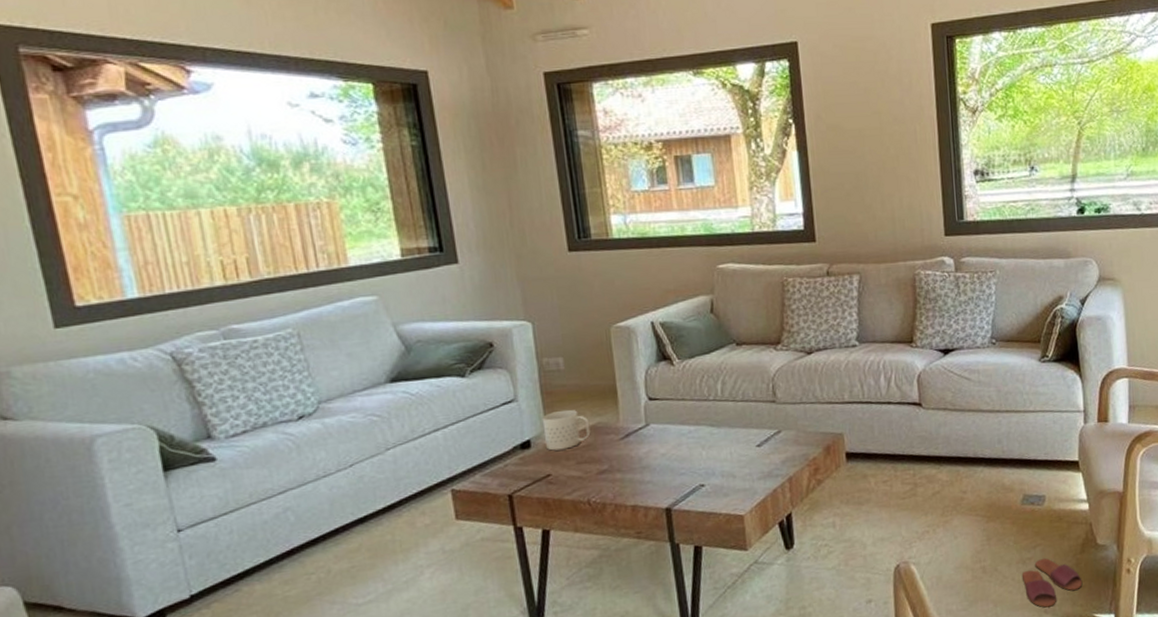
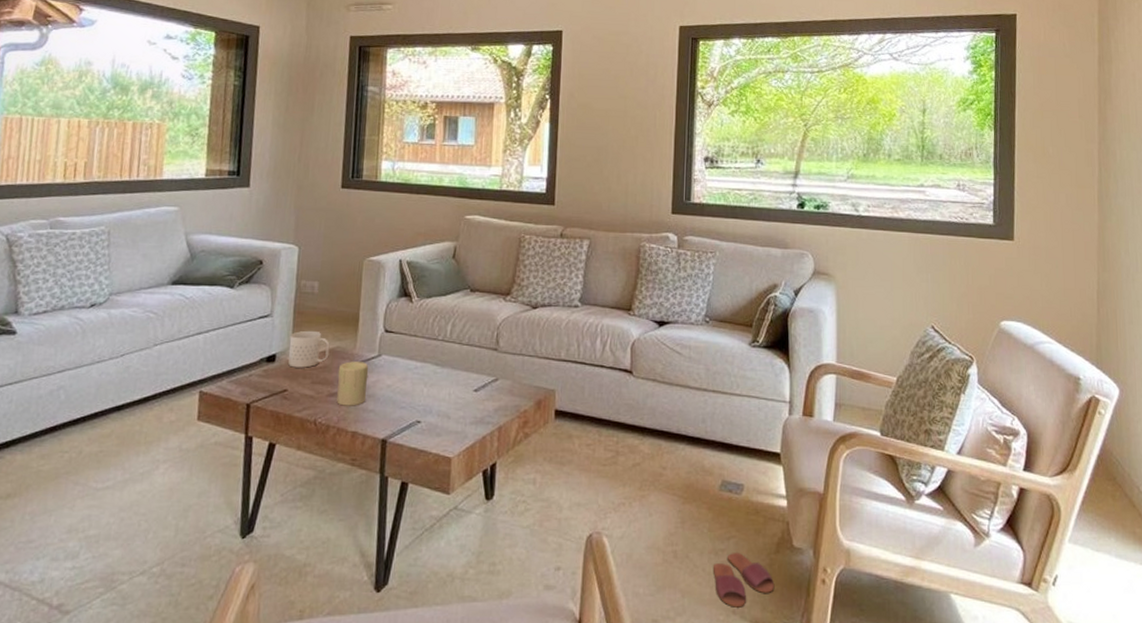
candle: none [603,434,640,482] -> present [337,361,369,406]

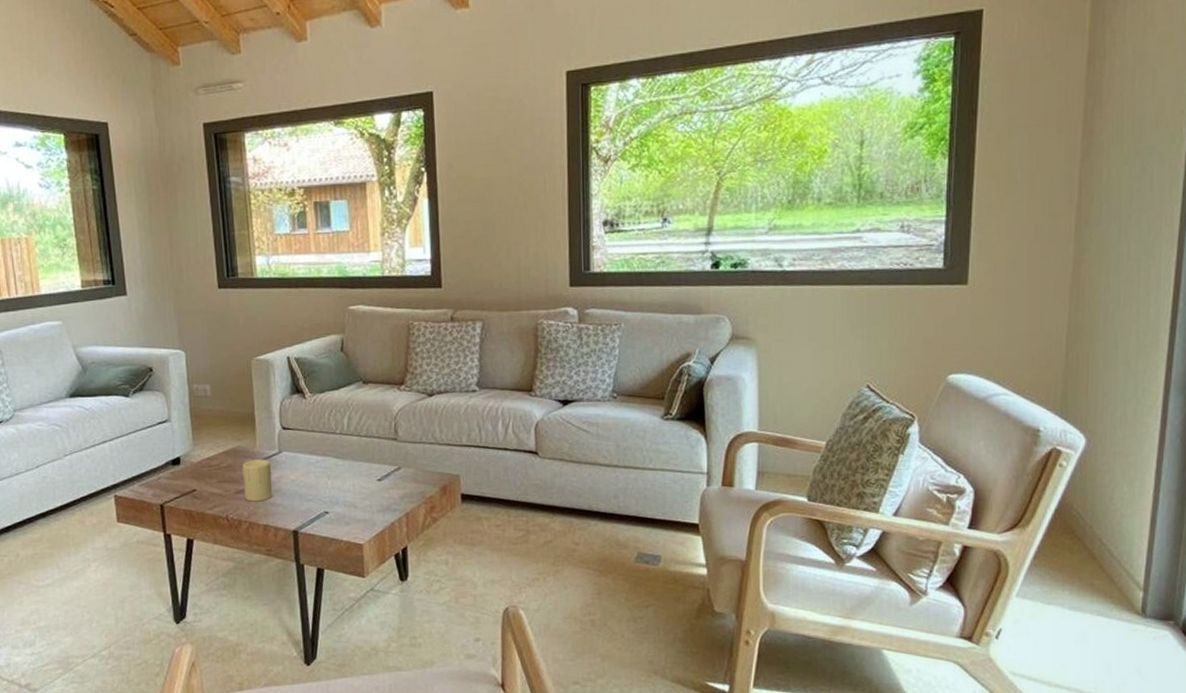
mug: present [288,330,330,368] -> none [190,432,231,469]
slippers: present [714,552,775,608] -> none [633,618,696,669]

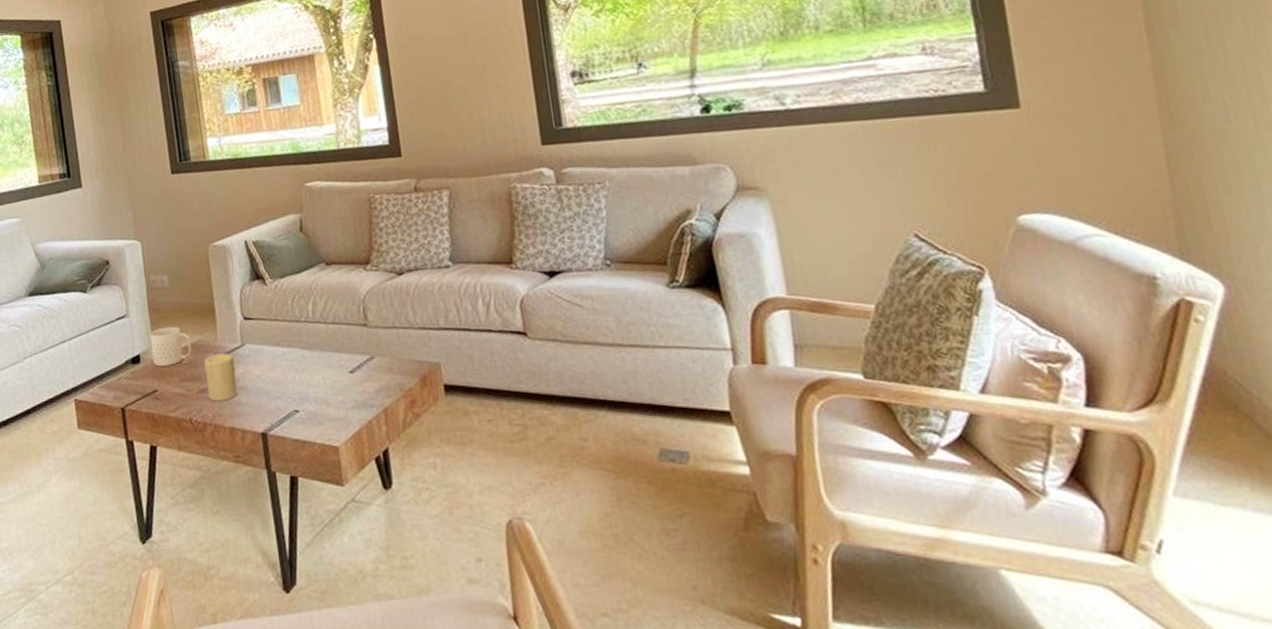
mug: none [190,432,231,469] -> present [149,326,192,367]

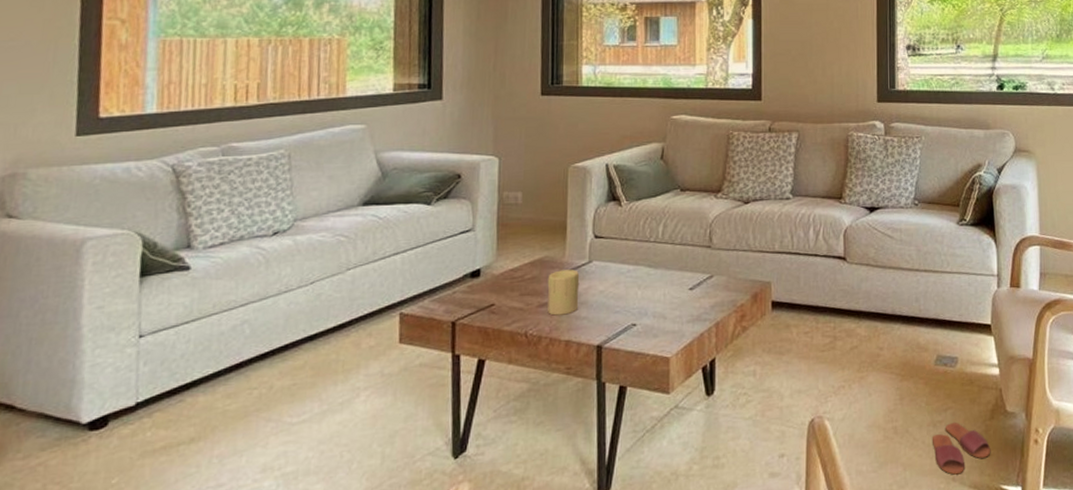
mug: present [149,326,192,367] -> none [493,242,538,281]
slippers: none [667,531,751,596] -> present [933,422,991,475]

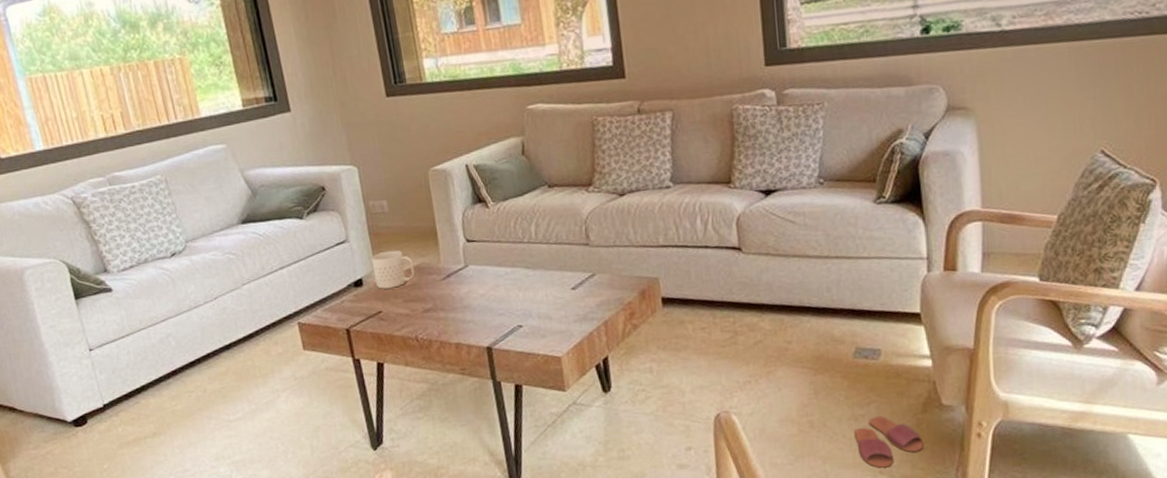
mug: none [493,242,538,281] -> present [371,250,415,289]
candle: present [547,269,580,316] -> none [427,274,462,320]

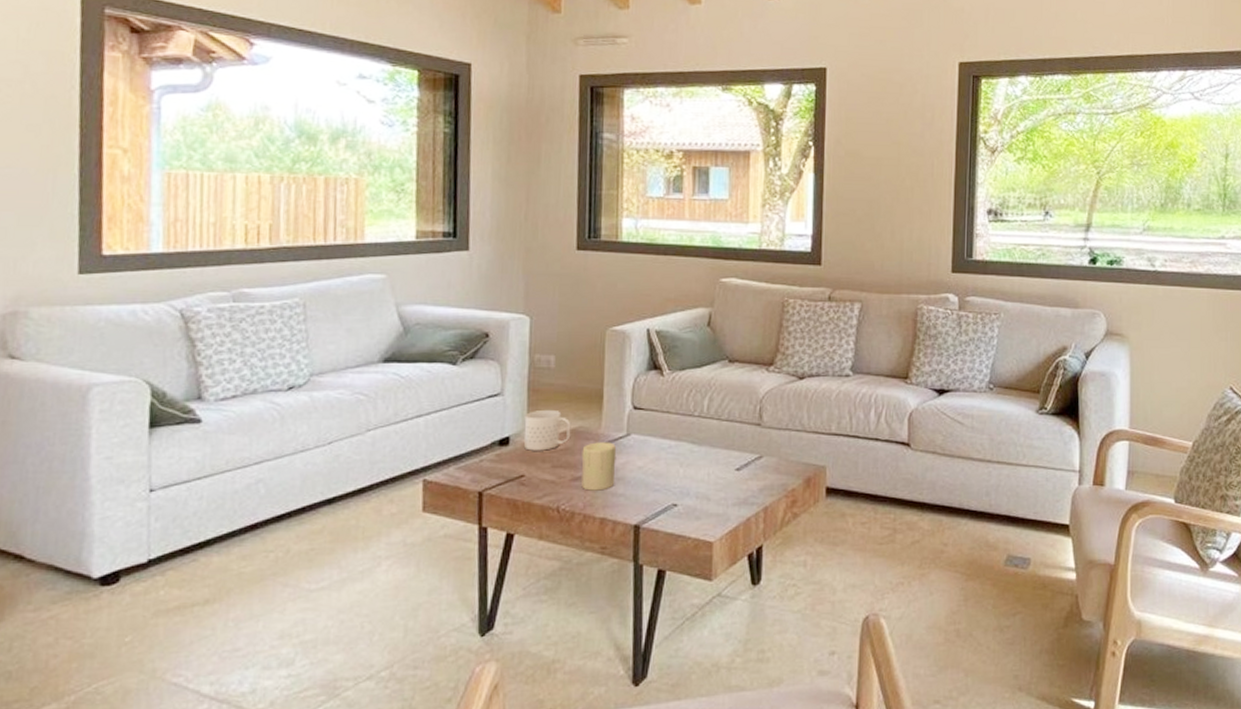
candle: none [427,274,462,320] -> present [581,442,617,491]
slippers: present [854,415,924,468] -> none [999,628,1063,684]

